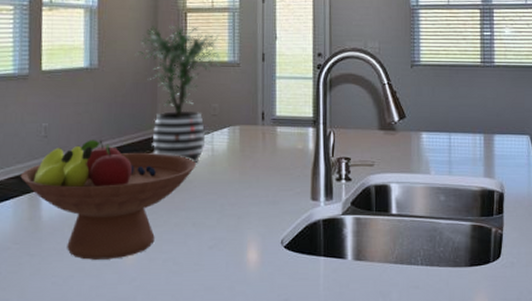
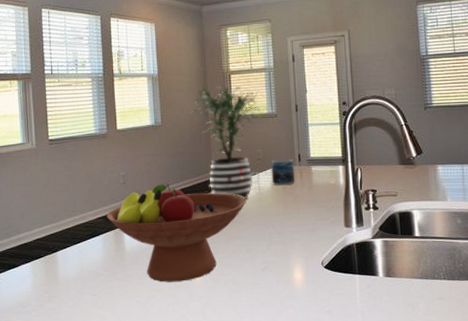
mug: none [228,116,257,148] -> present [271,158,295,186]

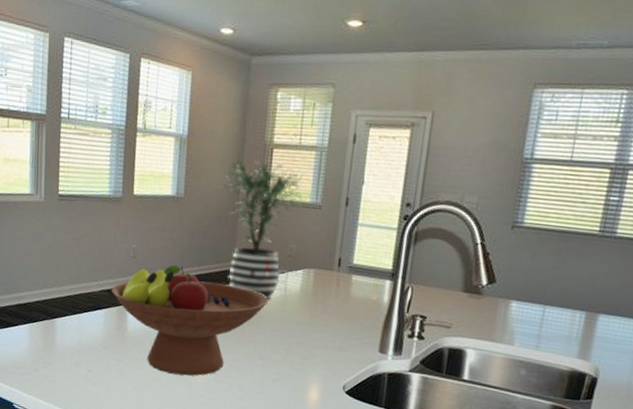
mug: present [271,158,295,186] -> none [302,259,332,292]

